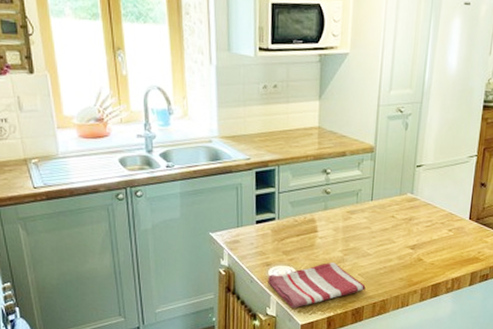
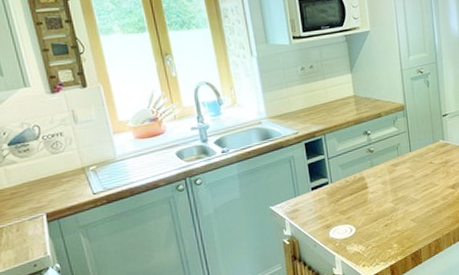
dish towel: present [268,262,366,309] -> none [330,213,419,264]

